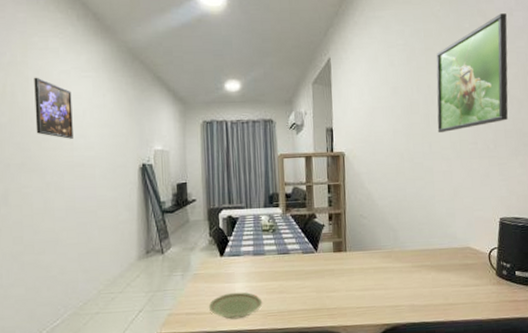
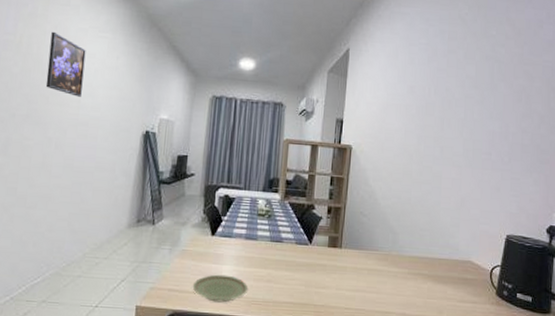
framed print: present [436,13,509,132] -> none [451,24,536,139]

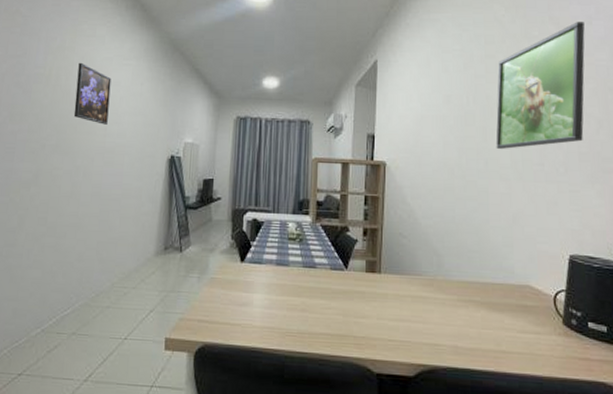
plate: present [192,274,249,303] -> none [222,303,282,335]
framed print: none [451,24,536,139] -> present [496,22,585,149]

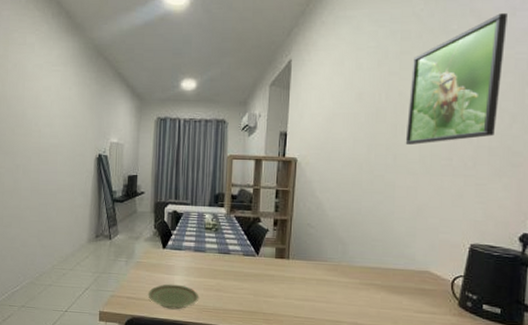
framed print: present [73,62,112,125] -> none [11,69,43,127]
plate: none [222,303,282,335] -> present [148,284,199,310]

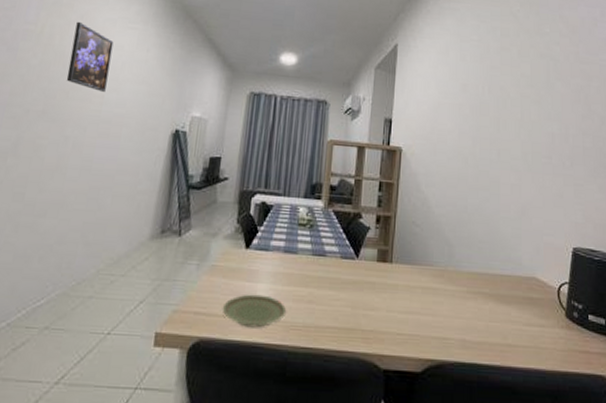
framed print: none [11,69,43,127] -> present [66,21,114,92]
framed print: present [405,13,507,145] -> none [508,22,591,141]

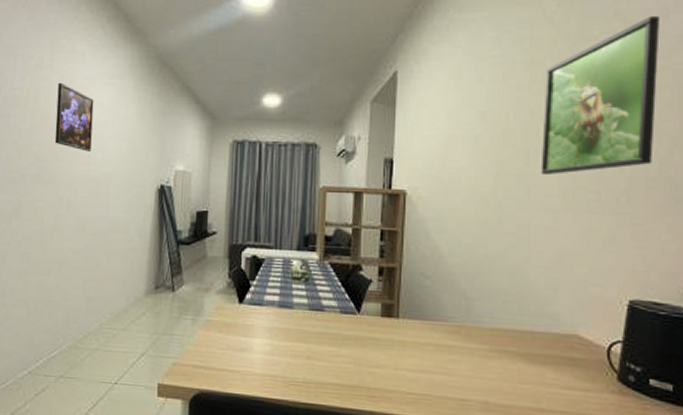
plate: present [222,294,287,328] -> none [219,349,285,383]
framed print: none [508,22,591,141] -> present [540,16,660,174]

